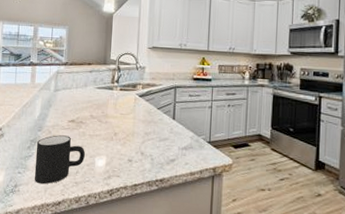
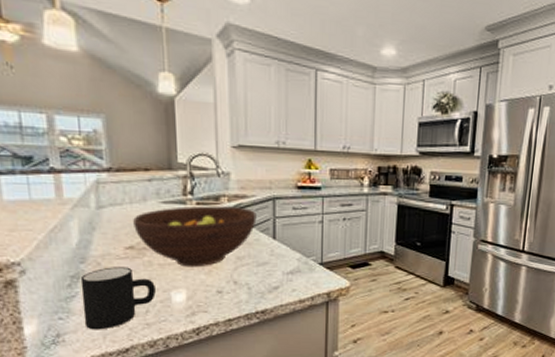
fruit bowl: none [76,91,162,139] -> present [133,205,257,267]

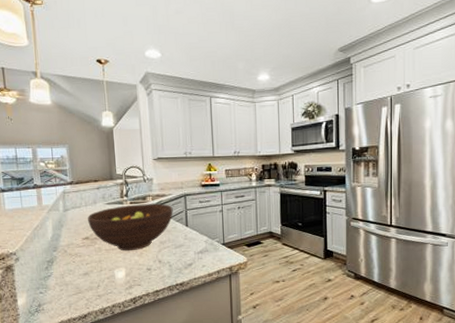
mug: present [80,267,156,330] -> none [53,253,104,301]

